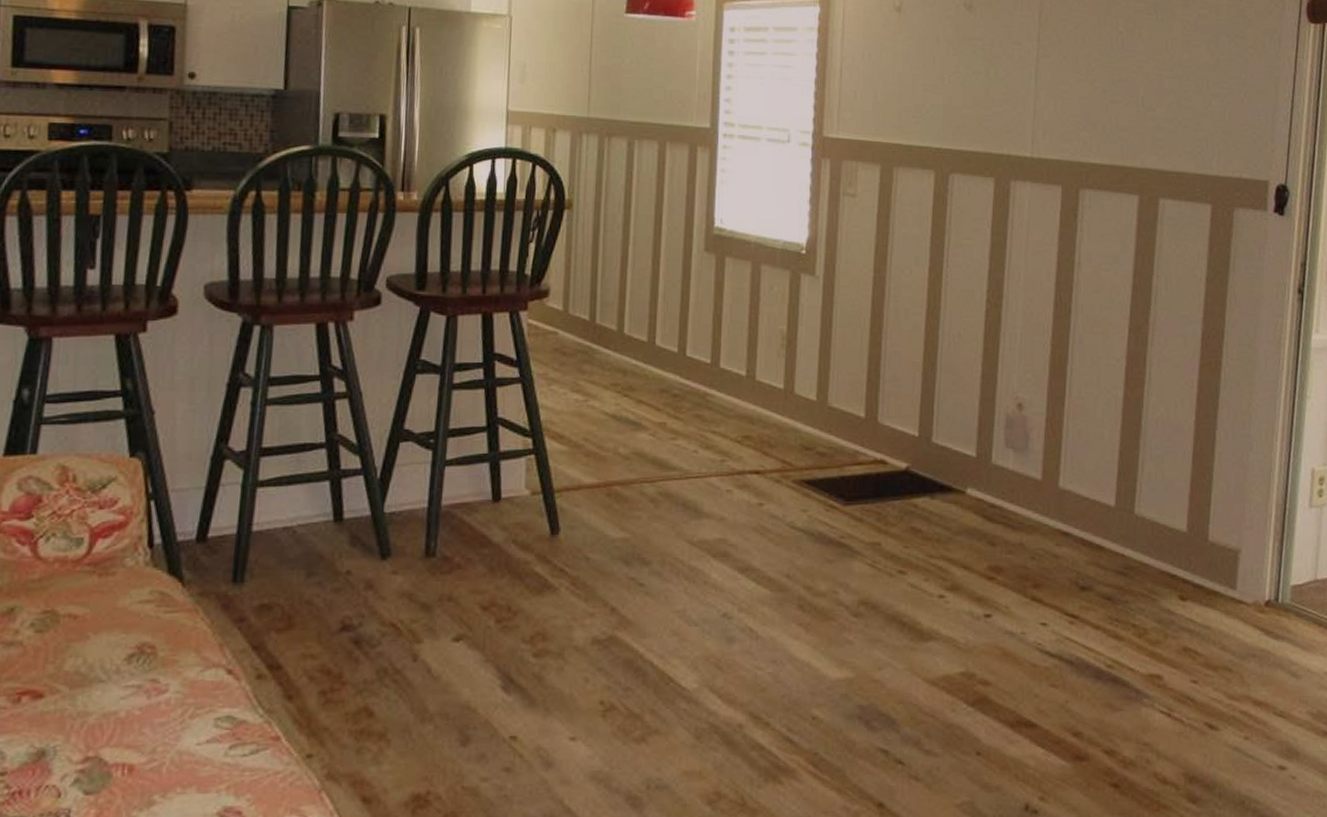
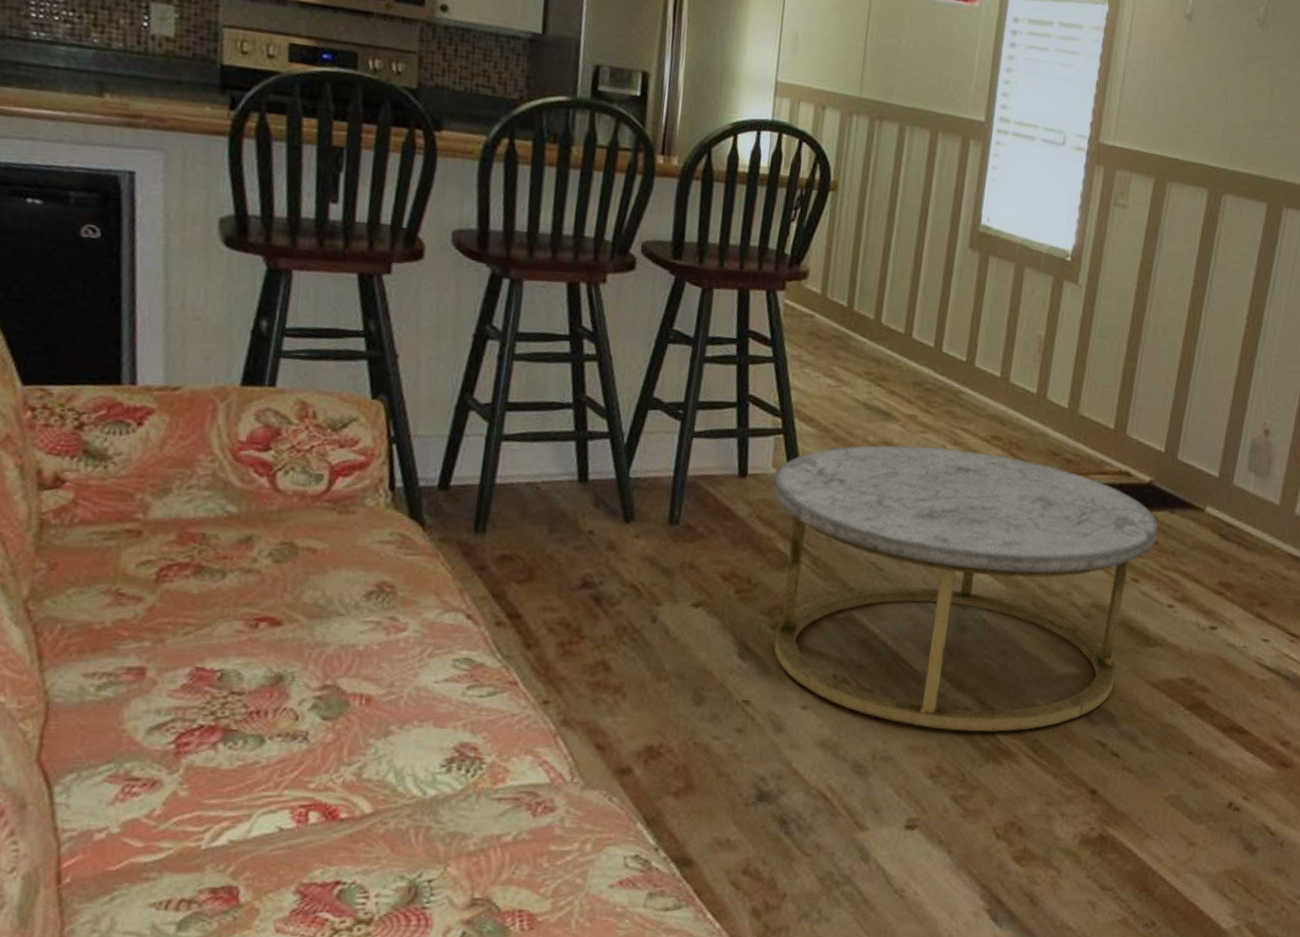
coffee table: none [528,453,920,751] -> present [773,445,1159,732]

